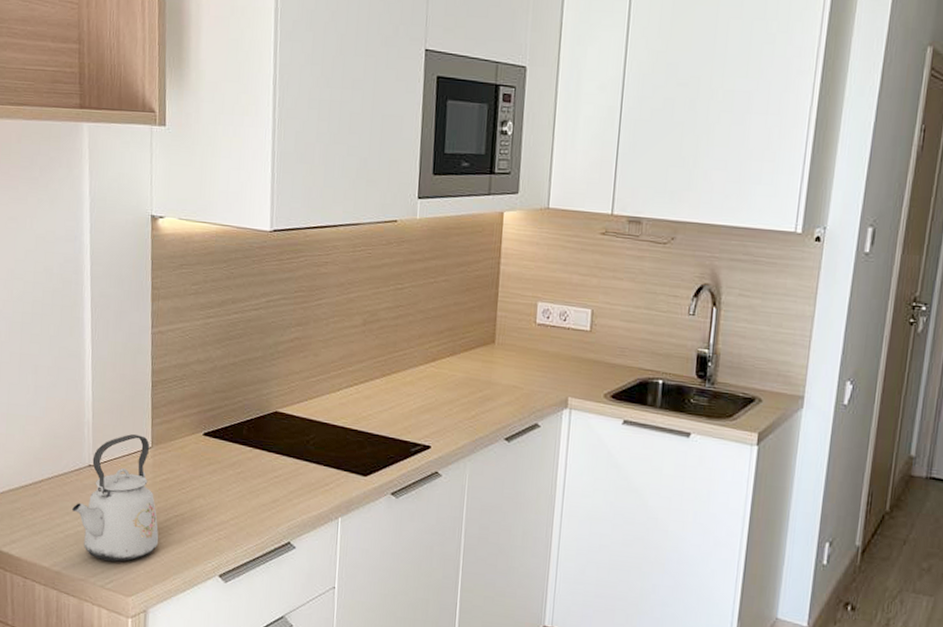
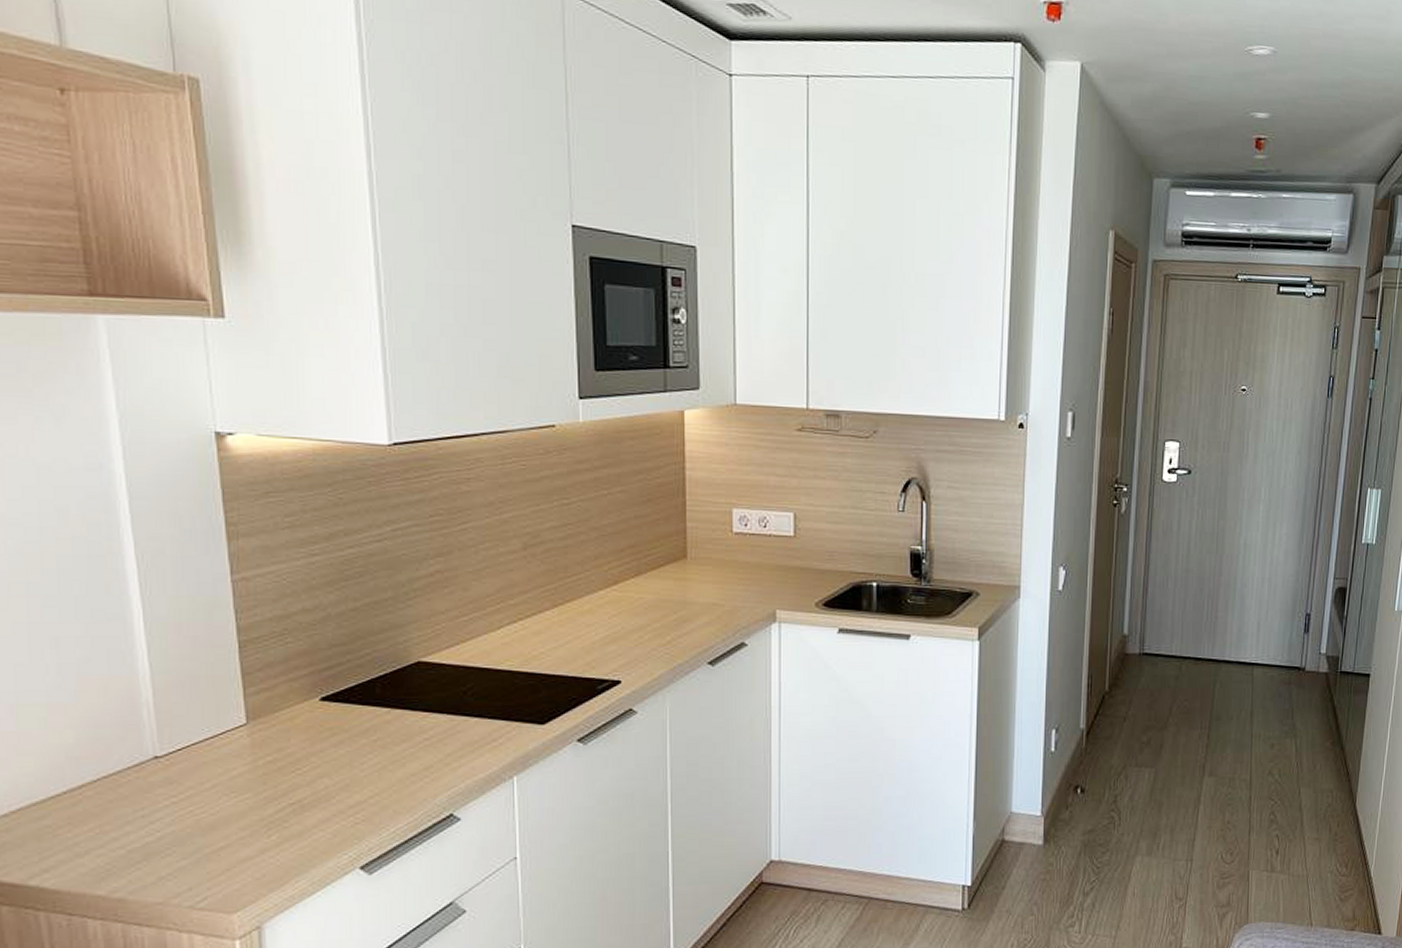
kettle: present [71,434,159,562] -> none [133,711,270,874]

